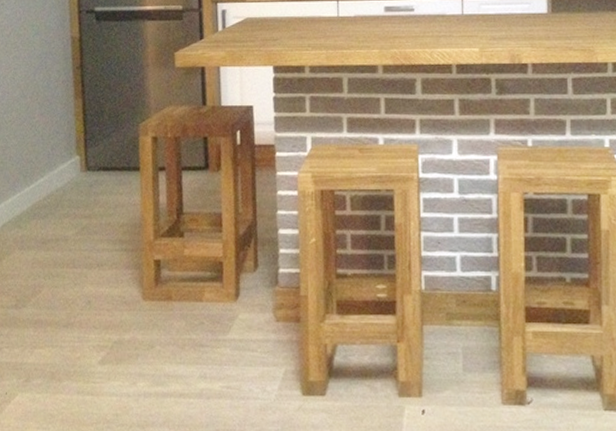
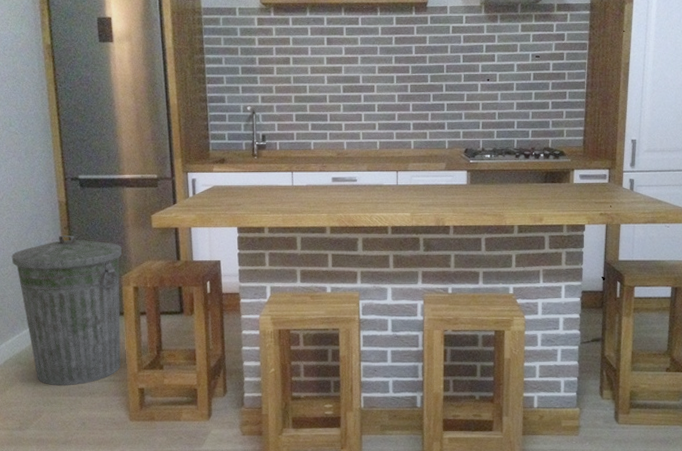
trash can: none [16,76,141,256] -> present [11,235,123,386]

